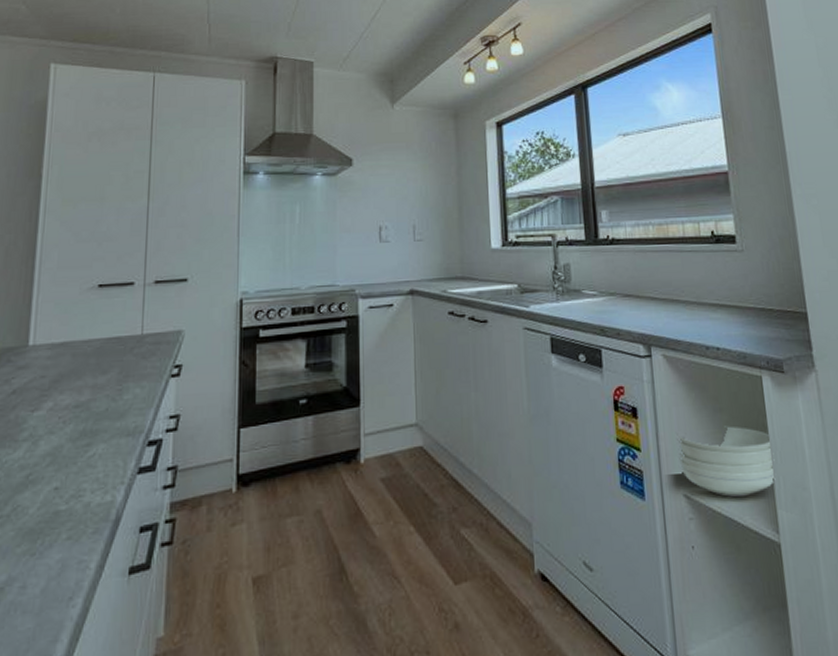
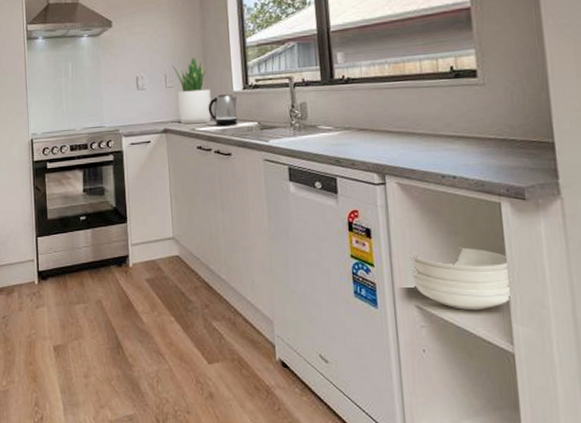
planter: none [422,207,466,285] -> present [172,57,211,124]
kettle: none [462,250,496,289] -> present [208,93,238,127]

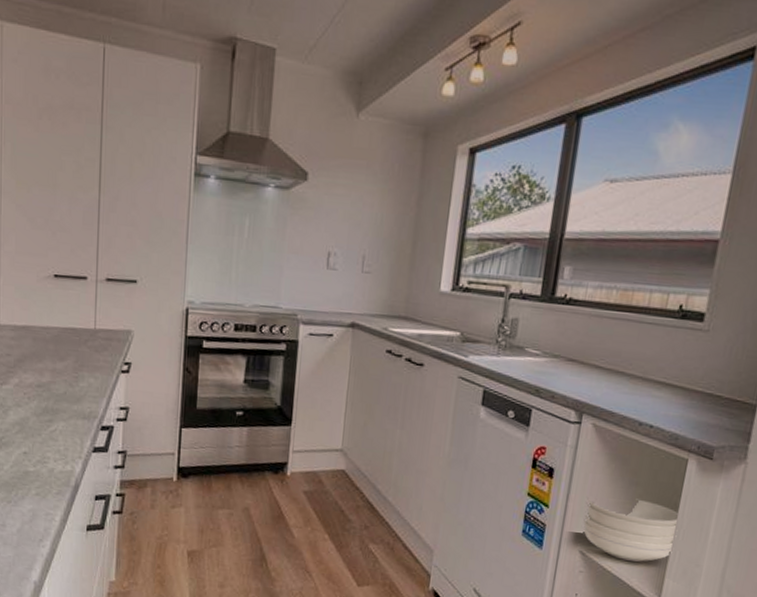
planter: present [172,57,211,124] -> none [372,240,414,324]
kettle: present [208,93,238,127] -> none [406,291,444,332]

